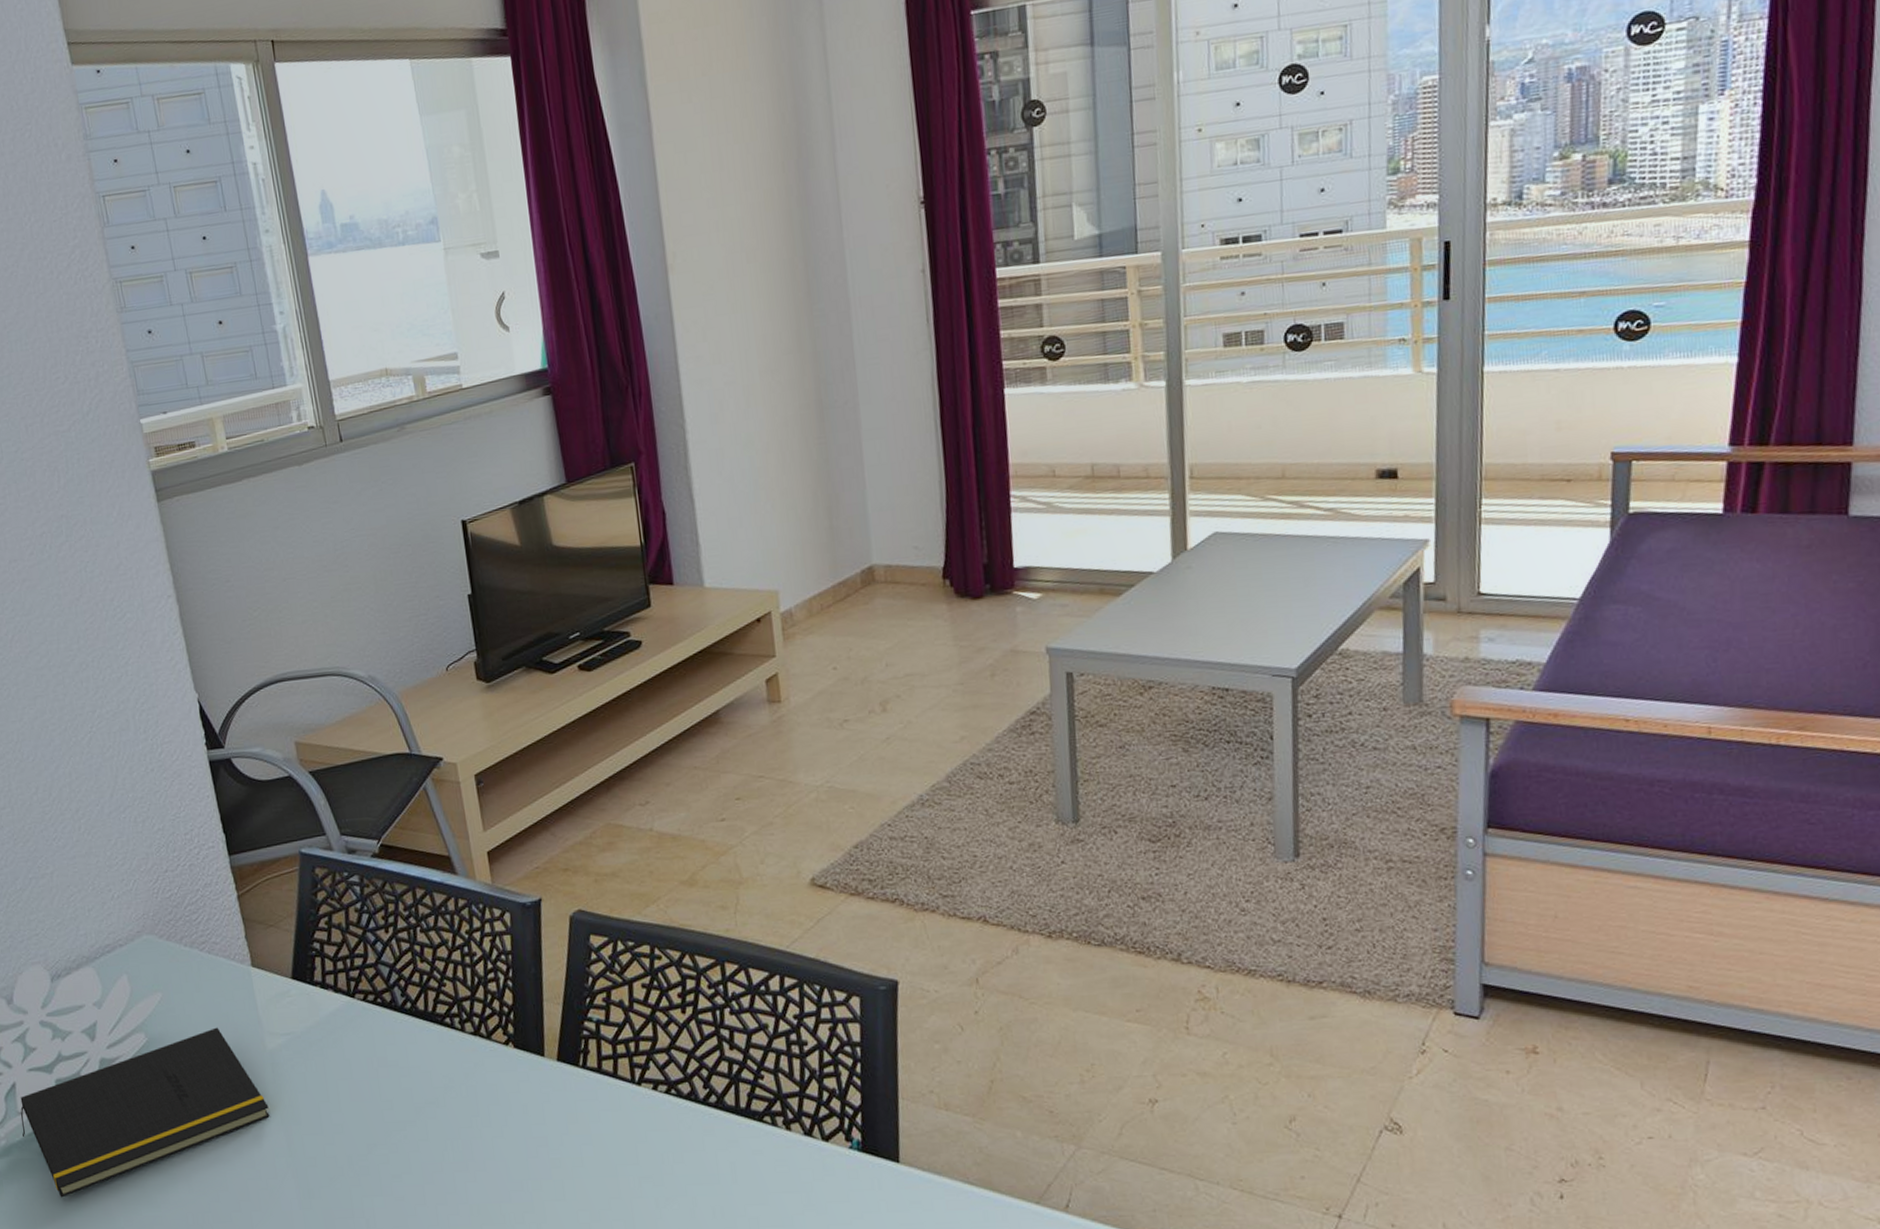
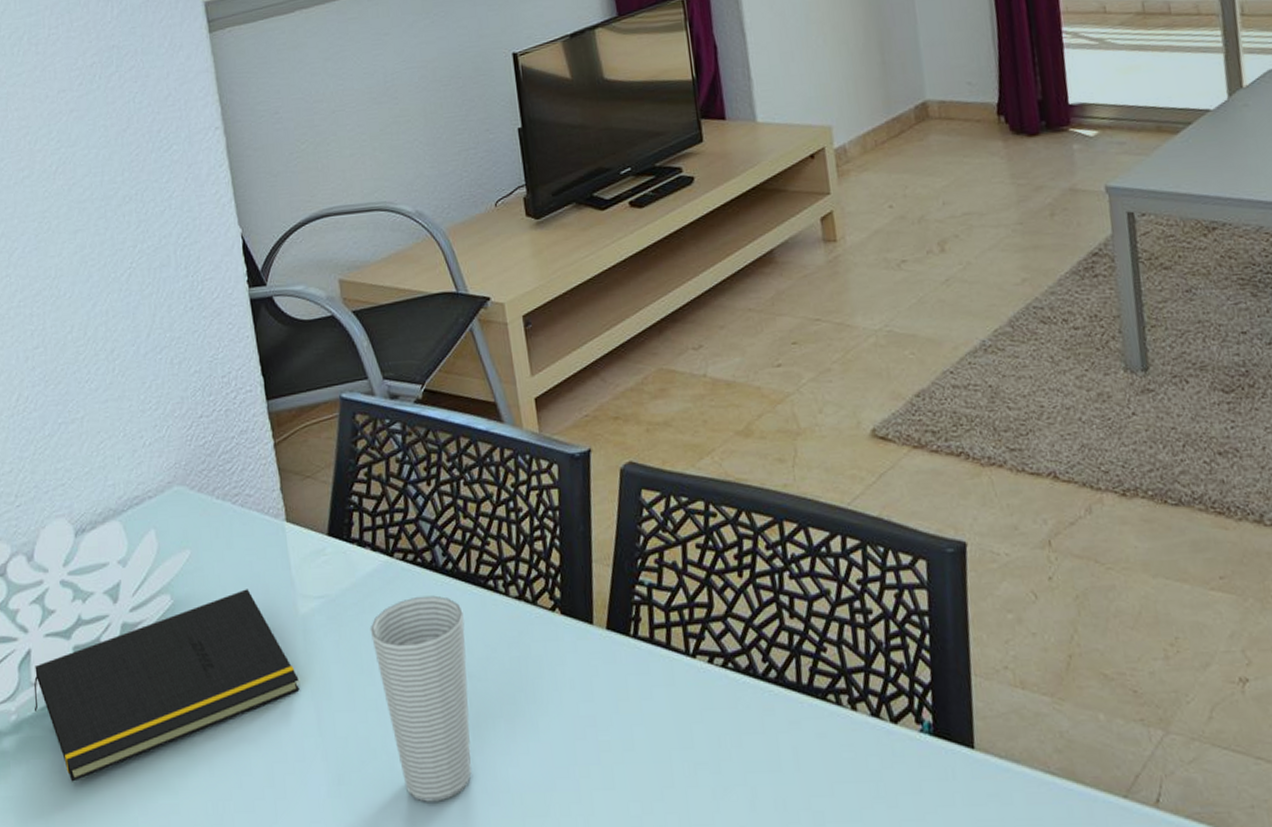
cup: none [334,1032,432,1212] -> present [370,595,472,802]

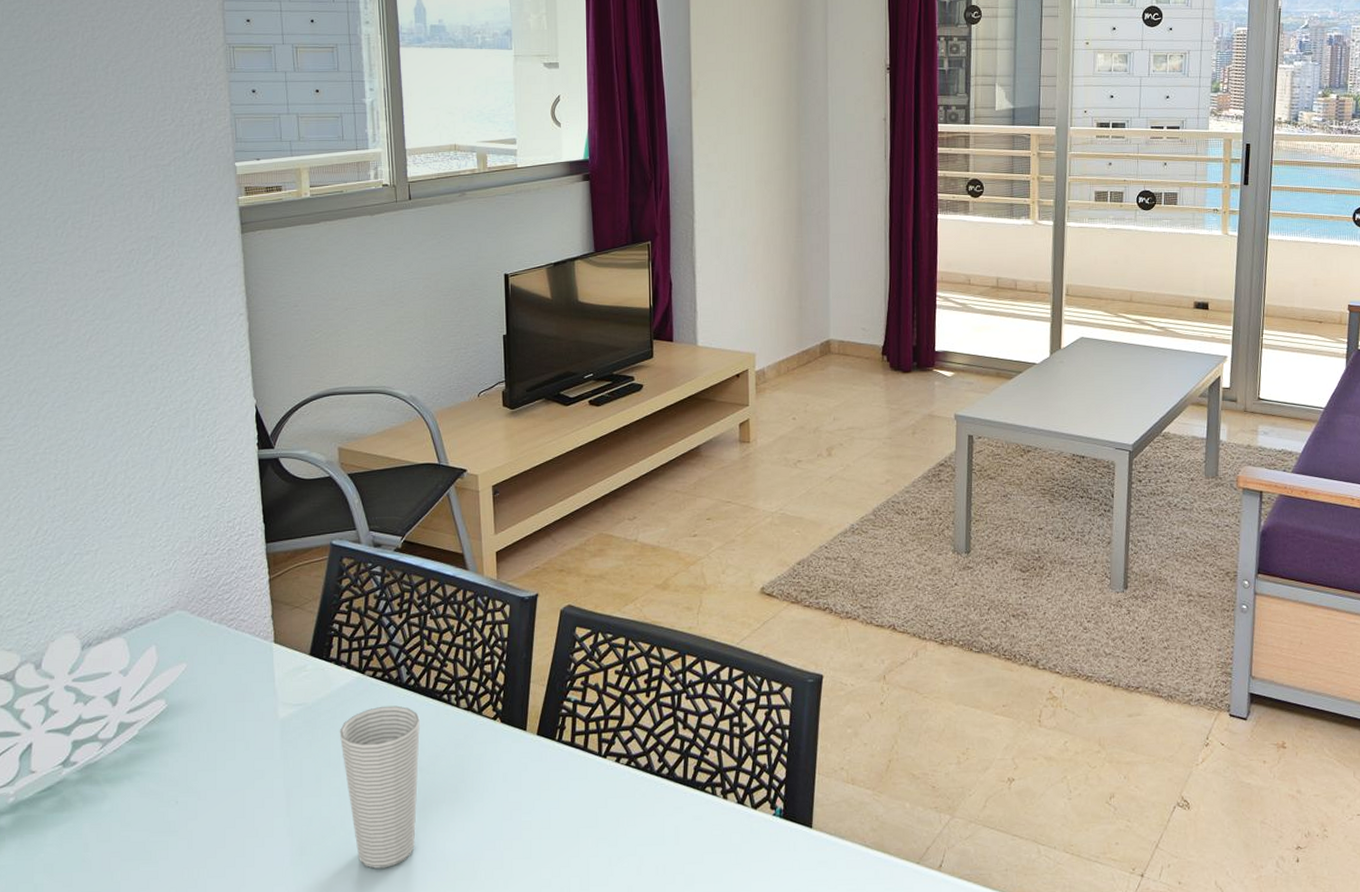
notepad: present [34,589,300,782] -> none [31,697,274,853]

